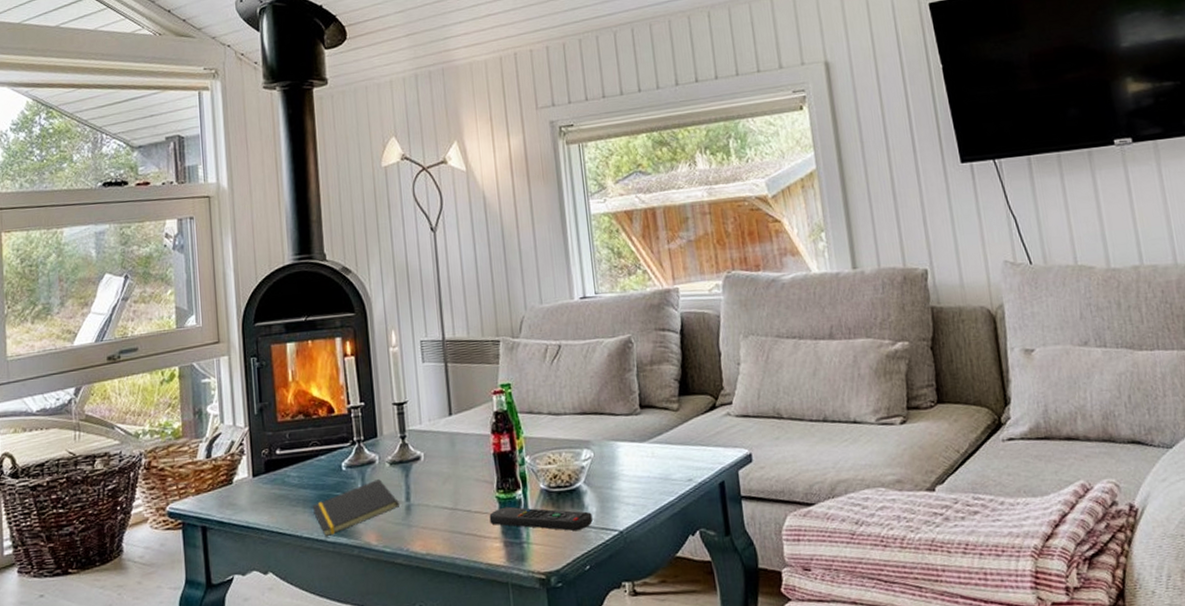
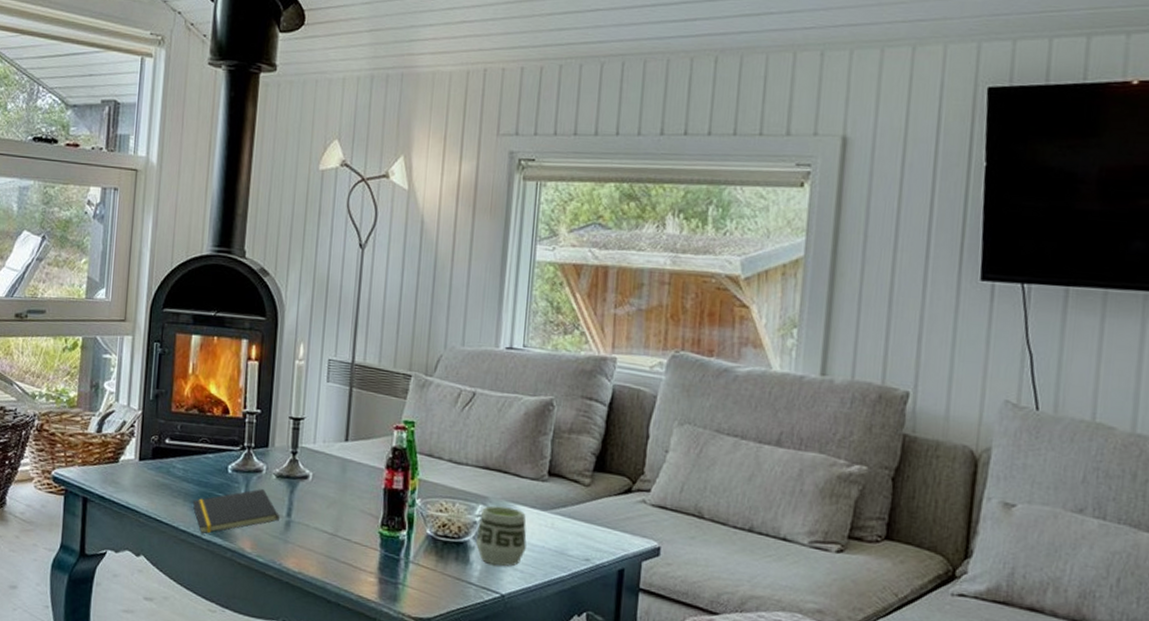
remote control: present [489,506,593,531] -> none [368,544,475,585]
cup: none [586,446,634,504] -> present [476,505,527,567]

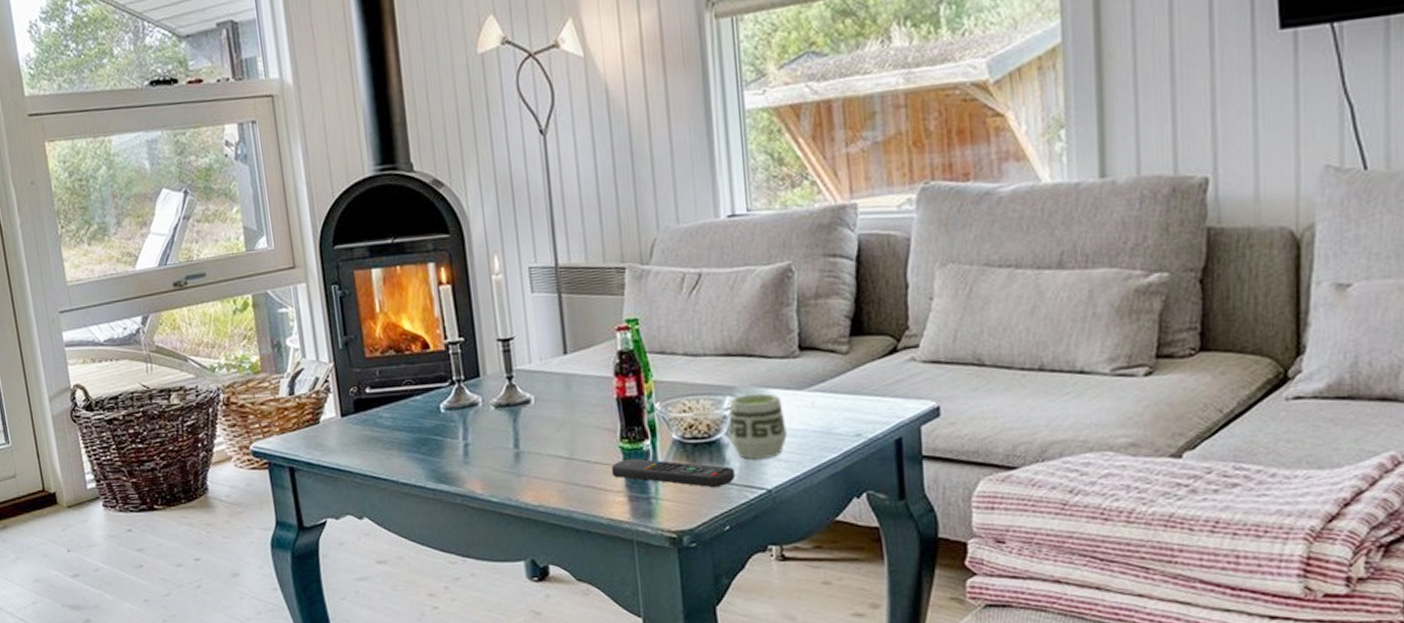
notepad: present [192,489,279,535] -> none [408,423,507,484]
remote control: none [368,544,475,585] -> present [611,458,735,488]

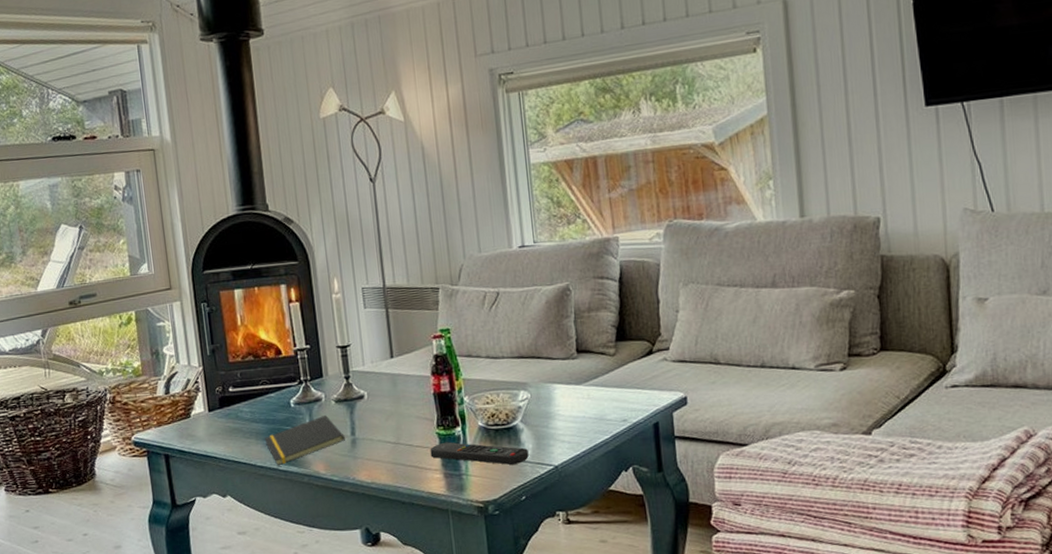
notepad: none [408,423,507,484] -> present [264,415,345,466]
cup: present [729,393,787,459] -> none [523,388,569,441]

